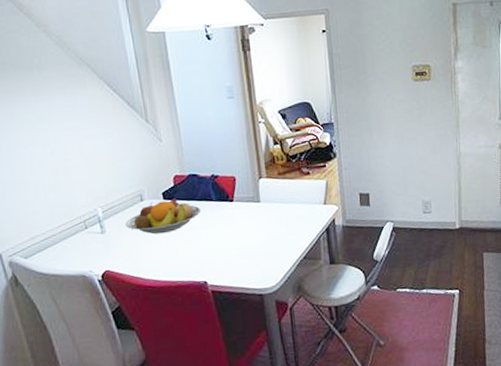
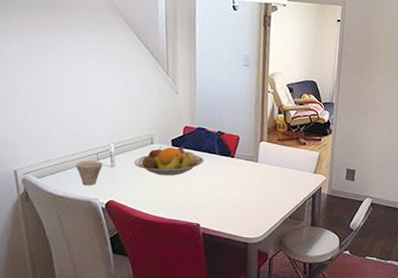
cup: none [63,229,93,259] -> present [76,160,103,186]

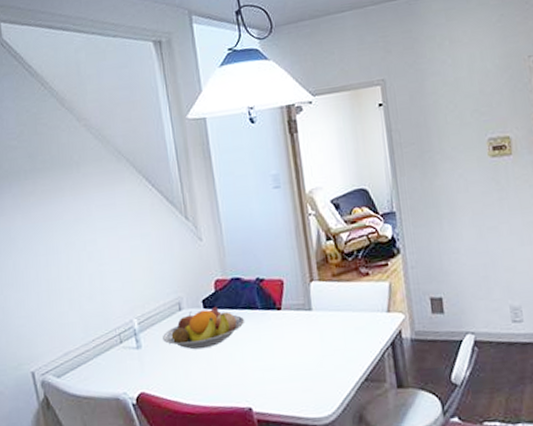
cup: present [76,160,103,186] -> none [97,343,128,378]

